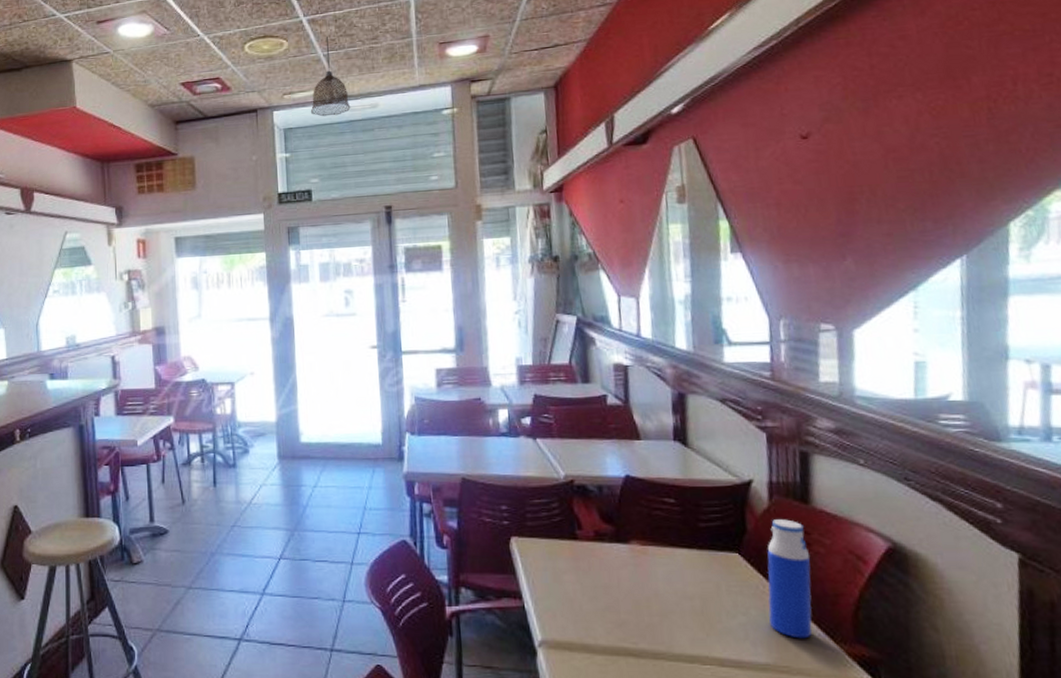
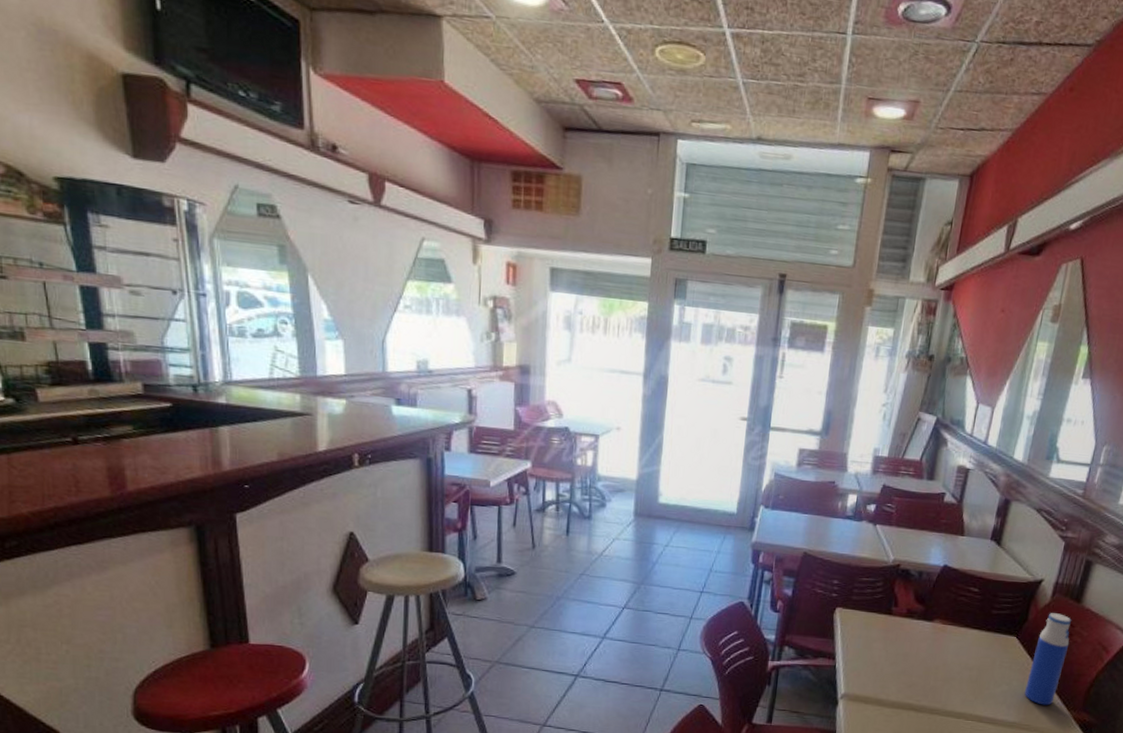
pendant lamp: present [310,37,351,117] -> none [718,60,763,160]

